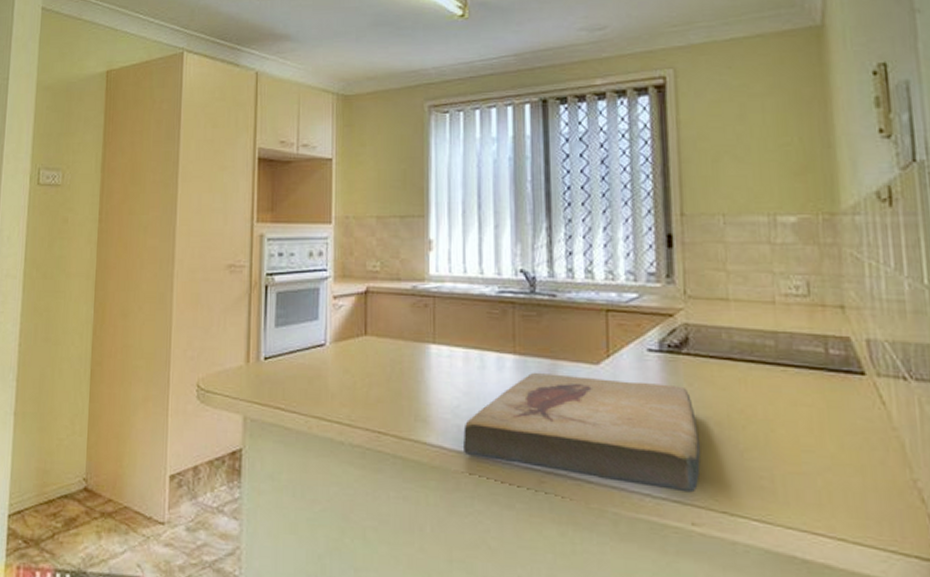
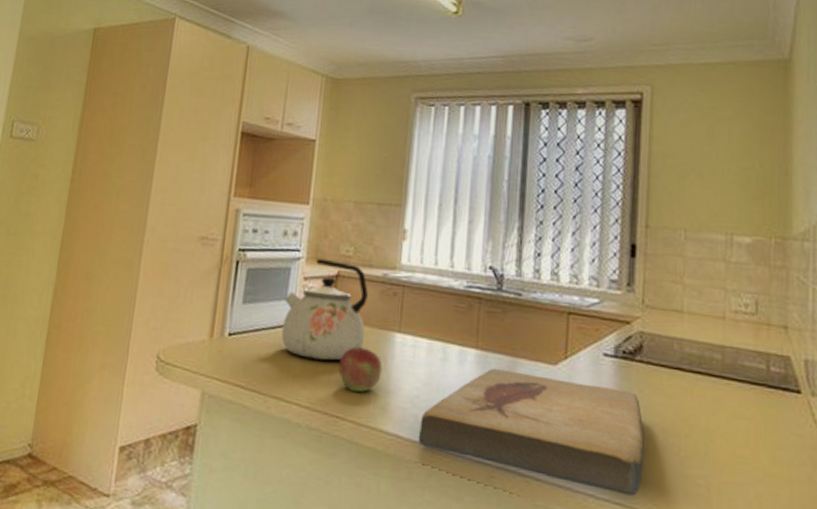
kettle: none [316,276,399,377] -> present [281,258,368,361]
fruit: none [376,361,420,407] -> present [339,346,382,393]

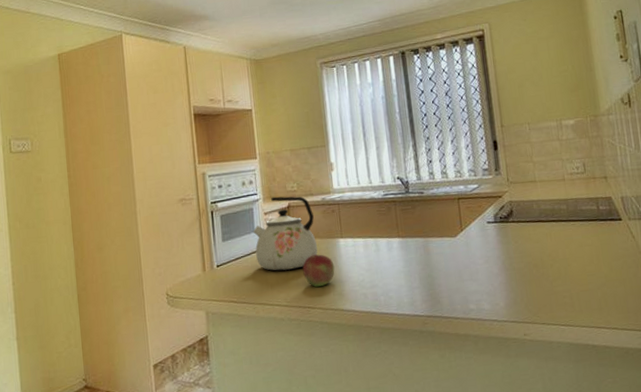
fish fossil: present [418,368,645,496] -> none [368,244,527,315]

